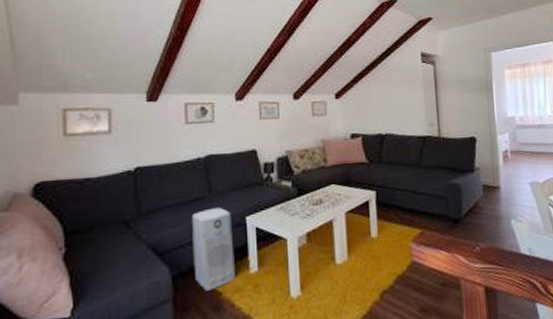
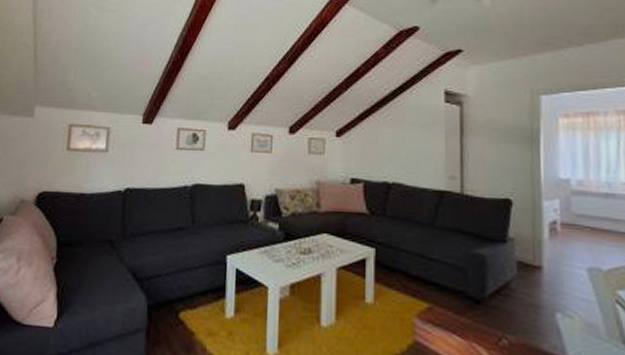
air purifier: present [192,207,235,291] -> none [169,240,212,328]

